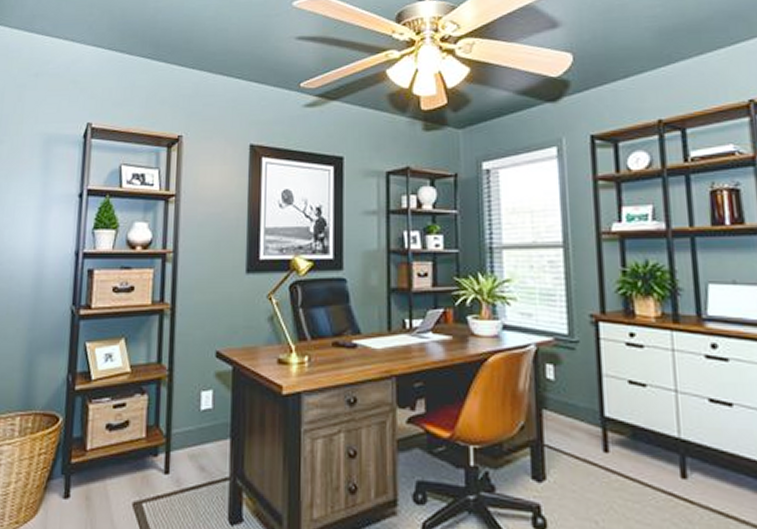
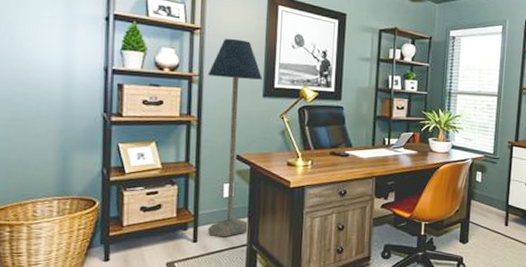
floor lamp: none [182,203,245,466] -> present [207,38,262,236]

